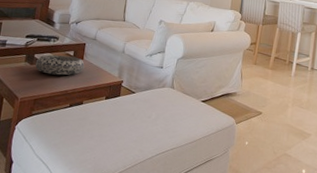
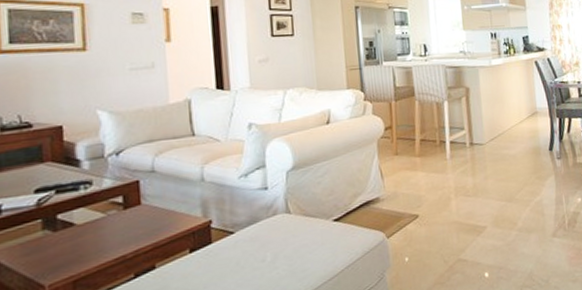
decorative bowl: present [35,54,85,76] -> none [61,203,146,239]

